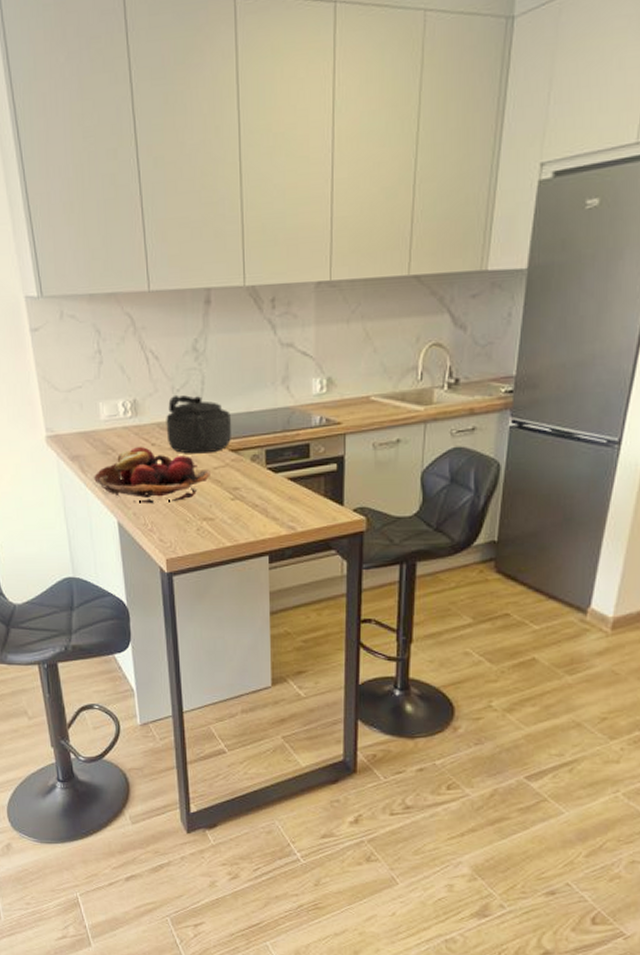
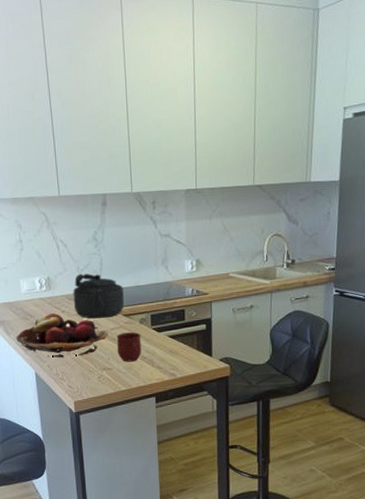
mug: none [220,473,253,511] -> present [116,332,142,362]

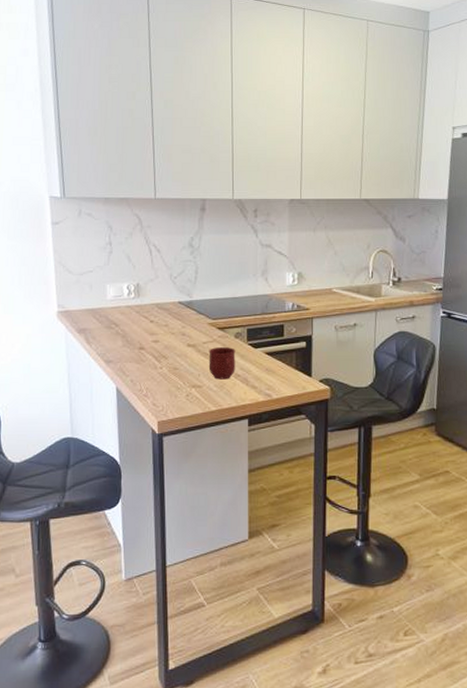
fruit basket: present [16,314,108,358] -> none [98,323,200,373]
kettle: present [73,274,125,319] -> none [164,282,220,330]

